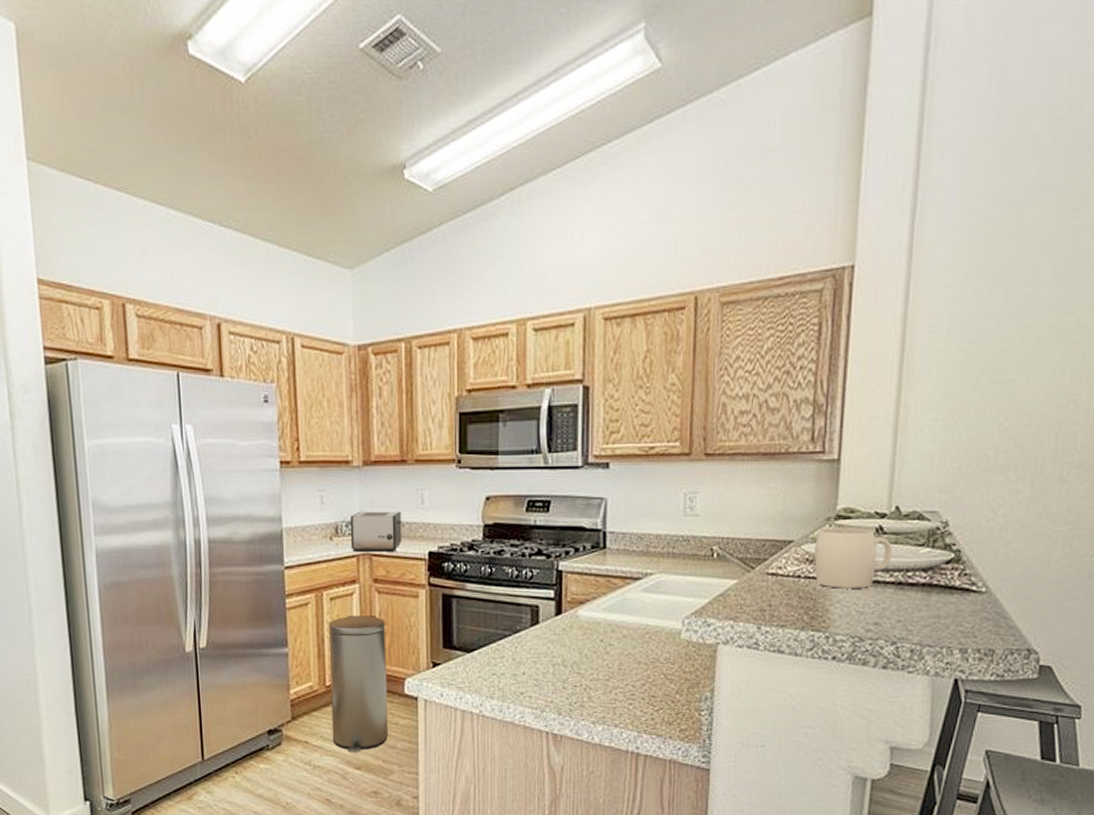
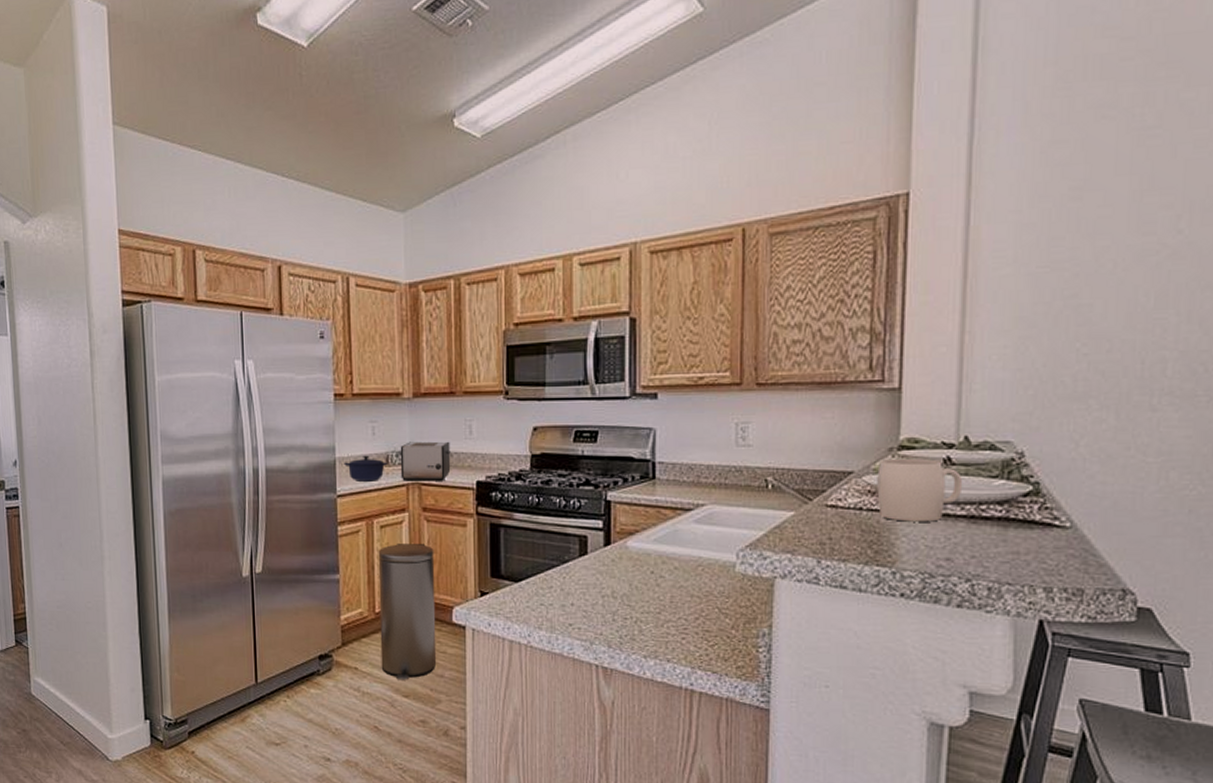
cooking pot: none [291,525,337,552] -> present [344,455,388,481]

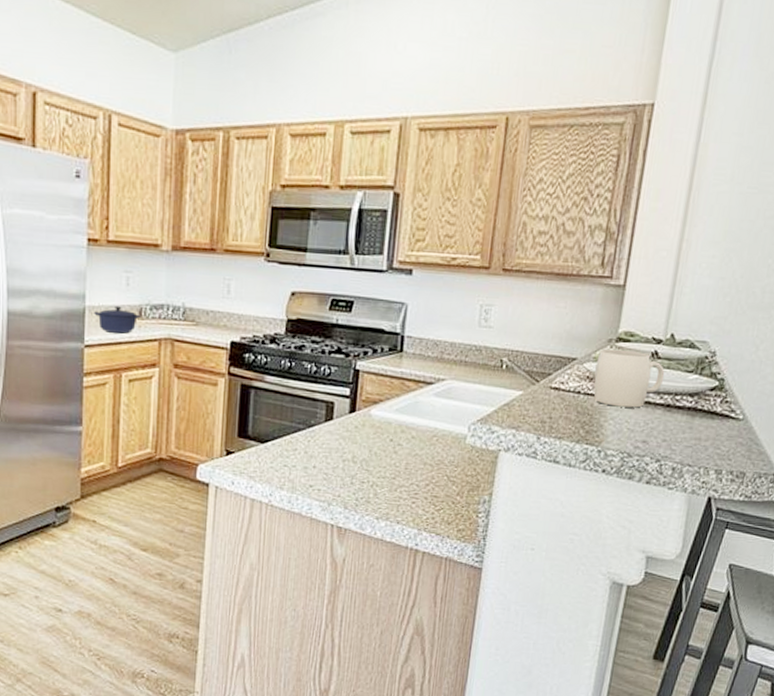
pedal bin: present [378,544,437,680] -> none [120,399,183,534]
toaster: present [400,441,451,481] -> none [153,296,207,339]

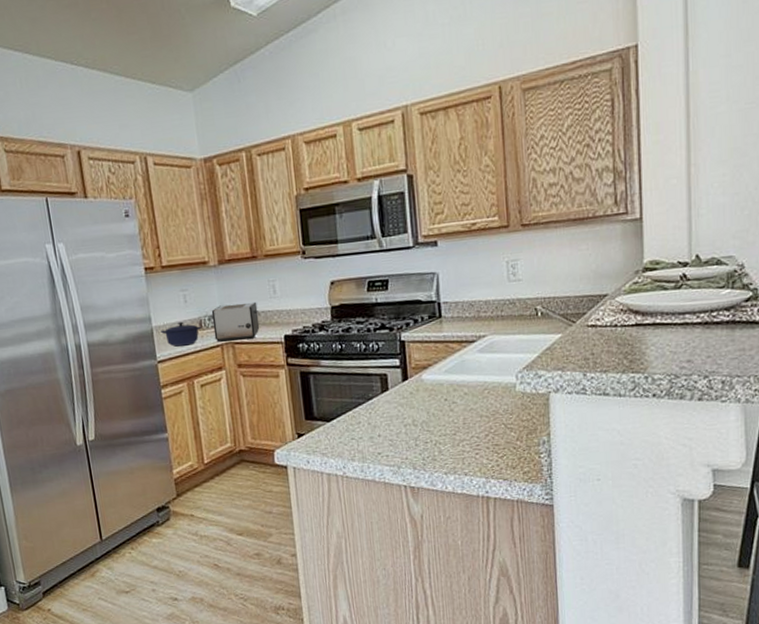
toaster: none [153,296,207,339] -> present [211,301,260,342]
mug: present [593,348,665,408] -> none [627,277,697,333]

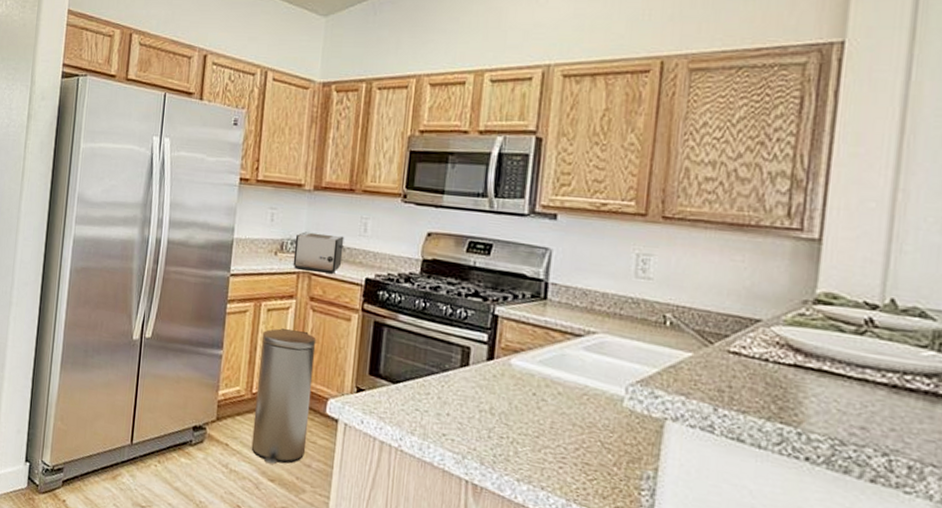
cooking pot: present [161,321,202,347] -> none [241,239,282,266]
pedal bin: none [201,397,265,521] -> present [251,328,317,465]

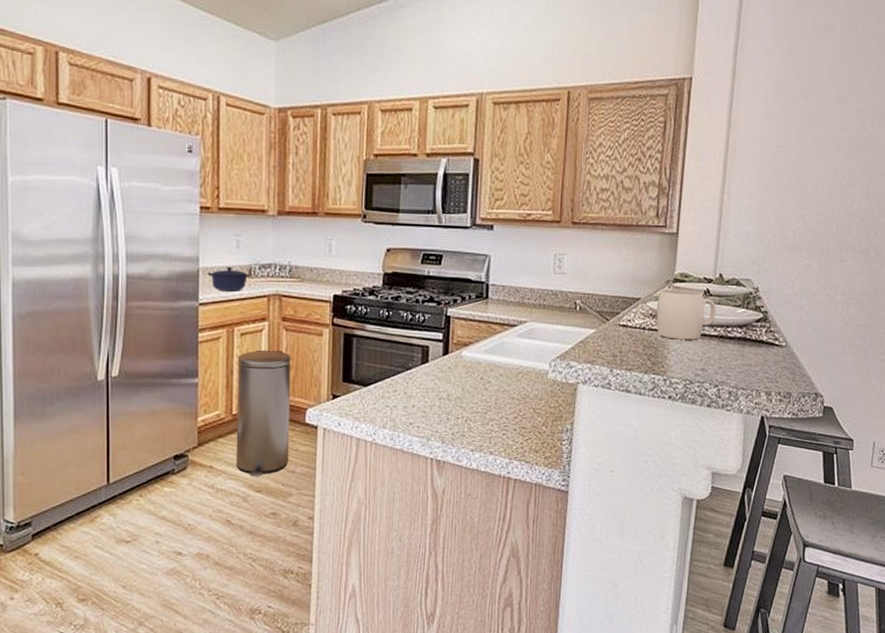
cooking pot: none [241,239,282,266] -> present [207,266,251,292]
toaster: present [292,231,344,274] -> none [262,256,311,294]
mug: none [785,311,886,386] -> present [656,288,717,340]

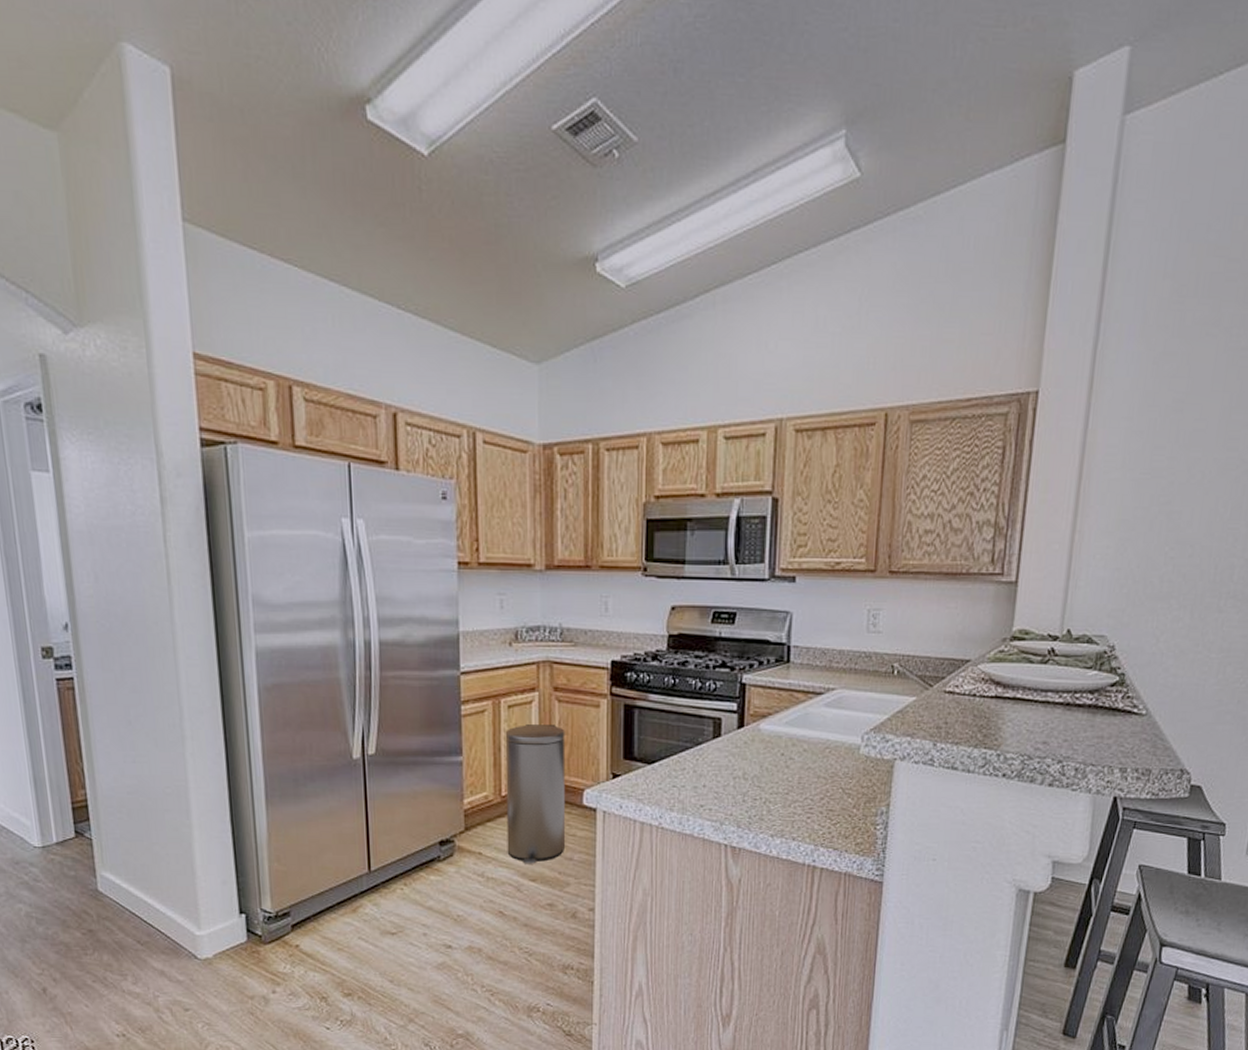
cooking pot: present [207,266,251,292] -> none [468,630,517,658]
mug: present [656,288,717,340] -> none [989,648,1063,708]

